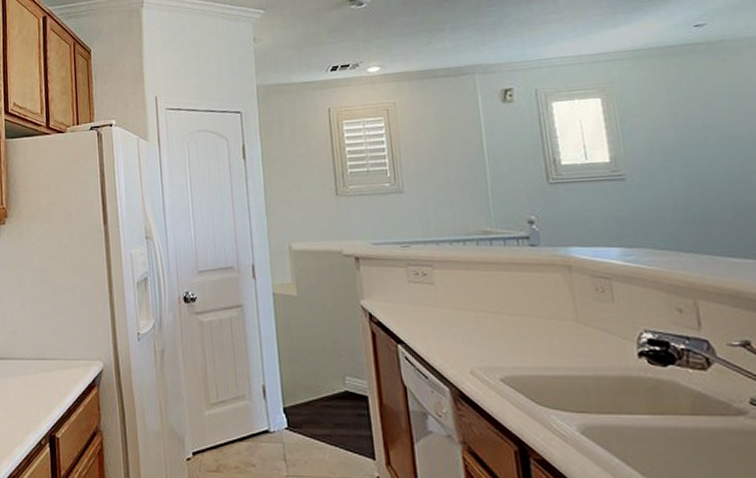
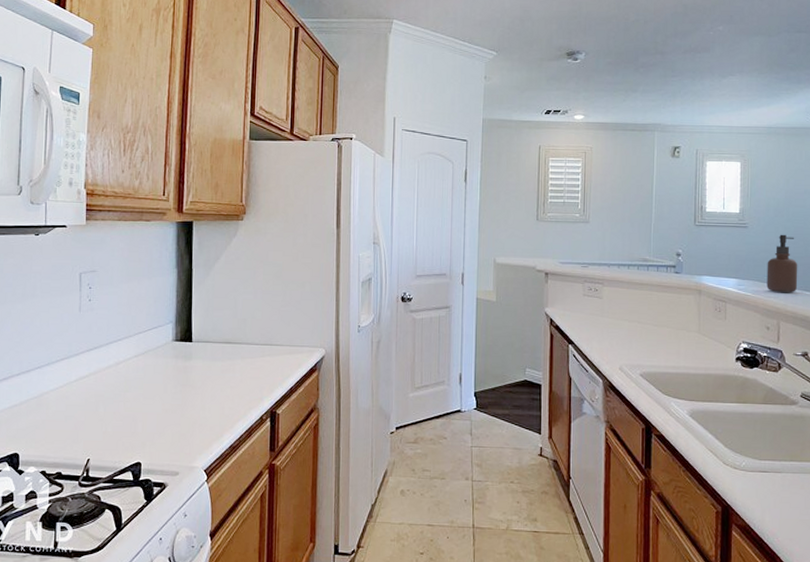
soap dispenser: none [663,184,717,262] -> present [766,234,798,293]

